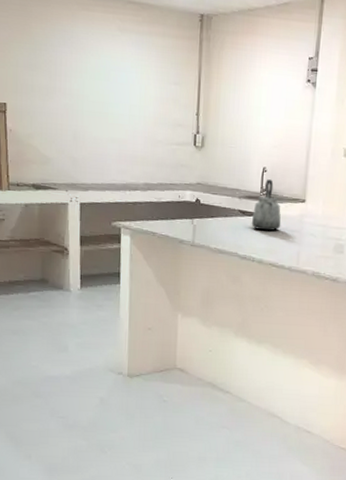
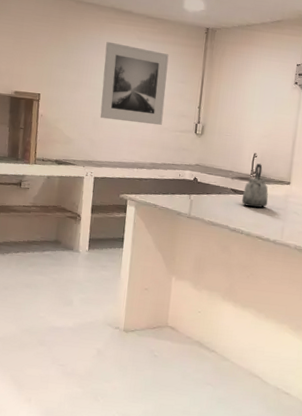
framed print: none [80,34,158,138] -> present [100,41,169,126]

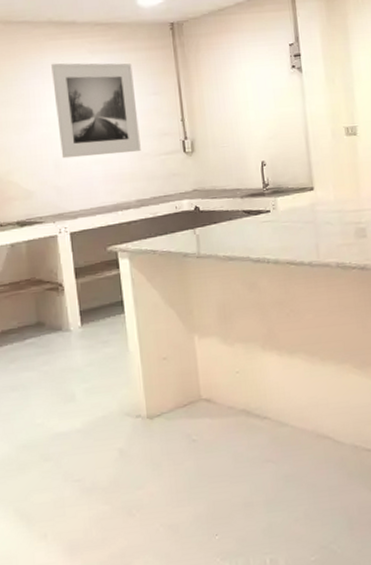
kettle: present [241,163,268,208] -> none [258,172,292,228]

